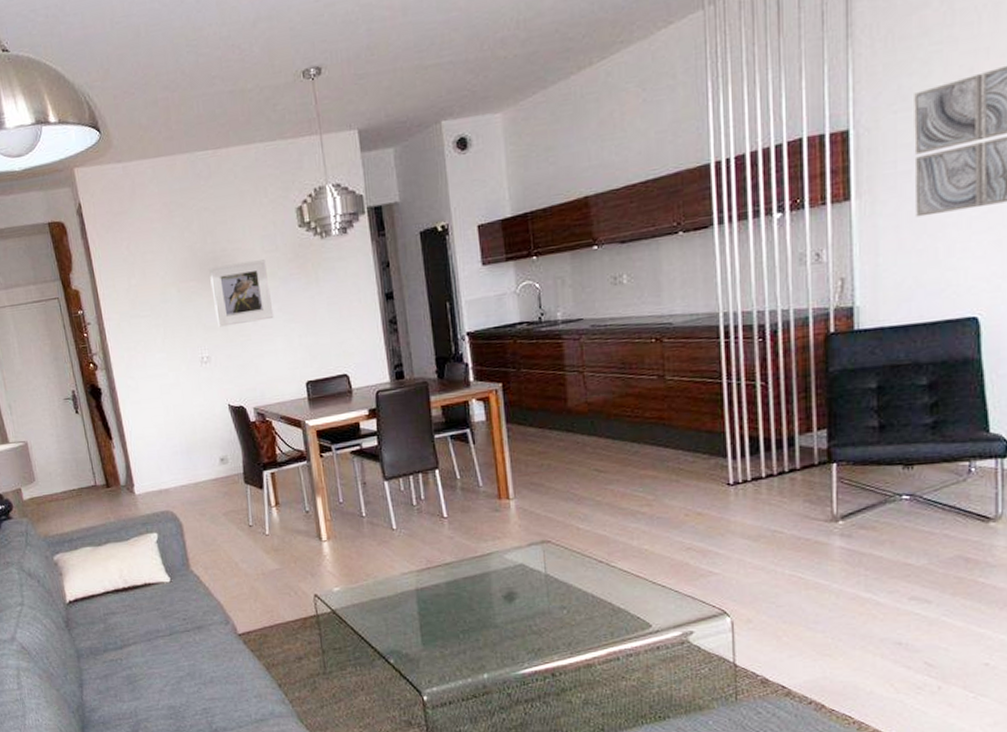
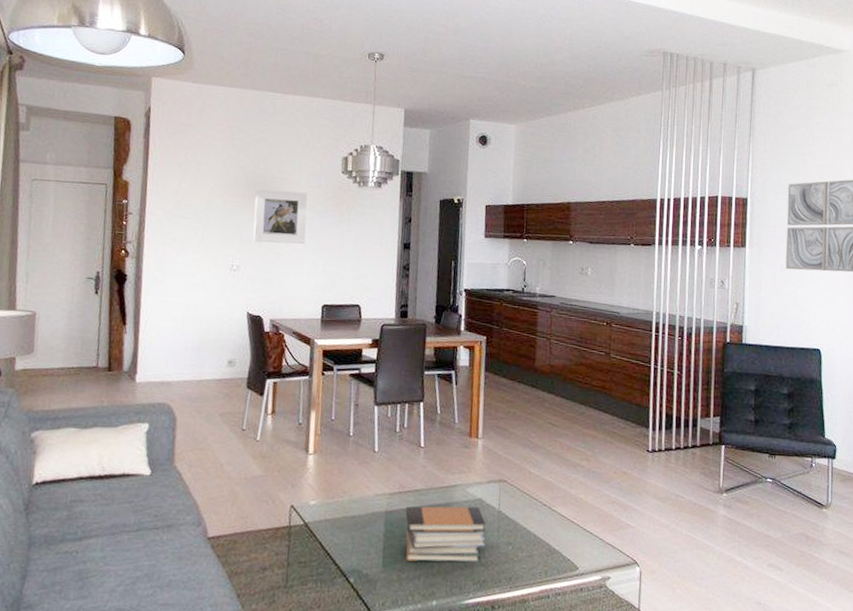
book stack: none [438,573,535,637] -> present [405,506,486,563]

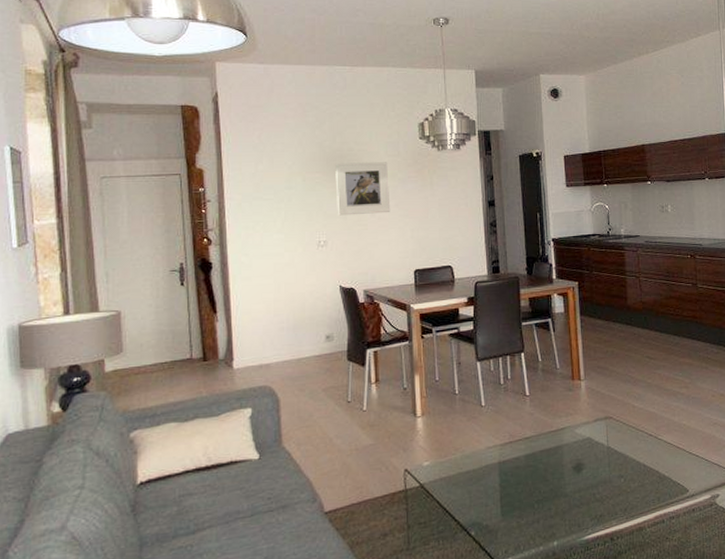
book stack: present [405,506,486,563] -> none [519,445,598,507]

